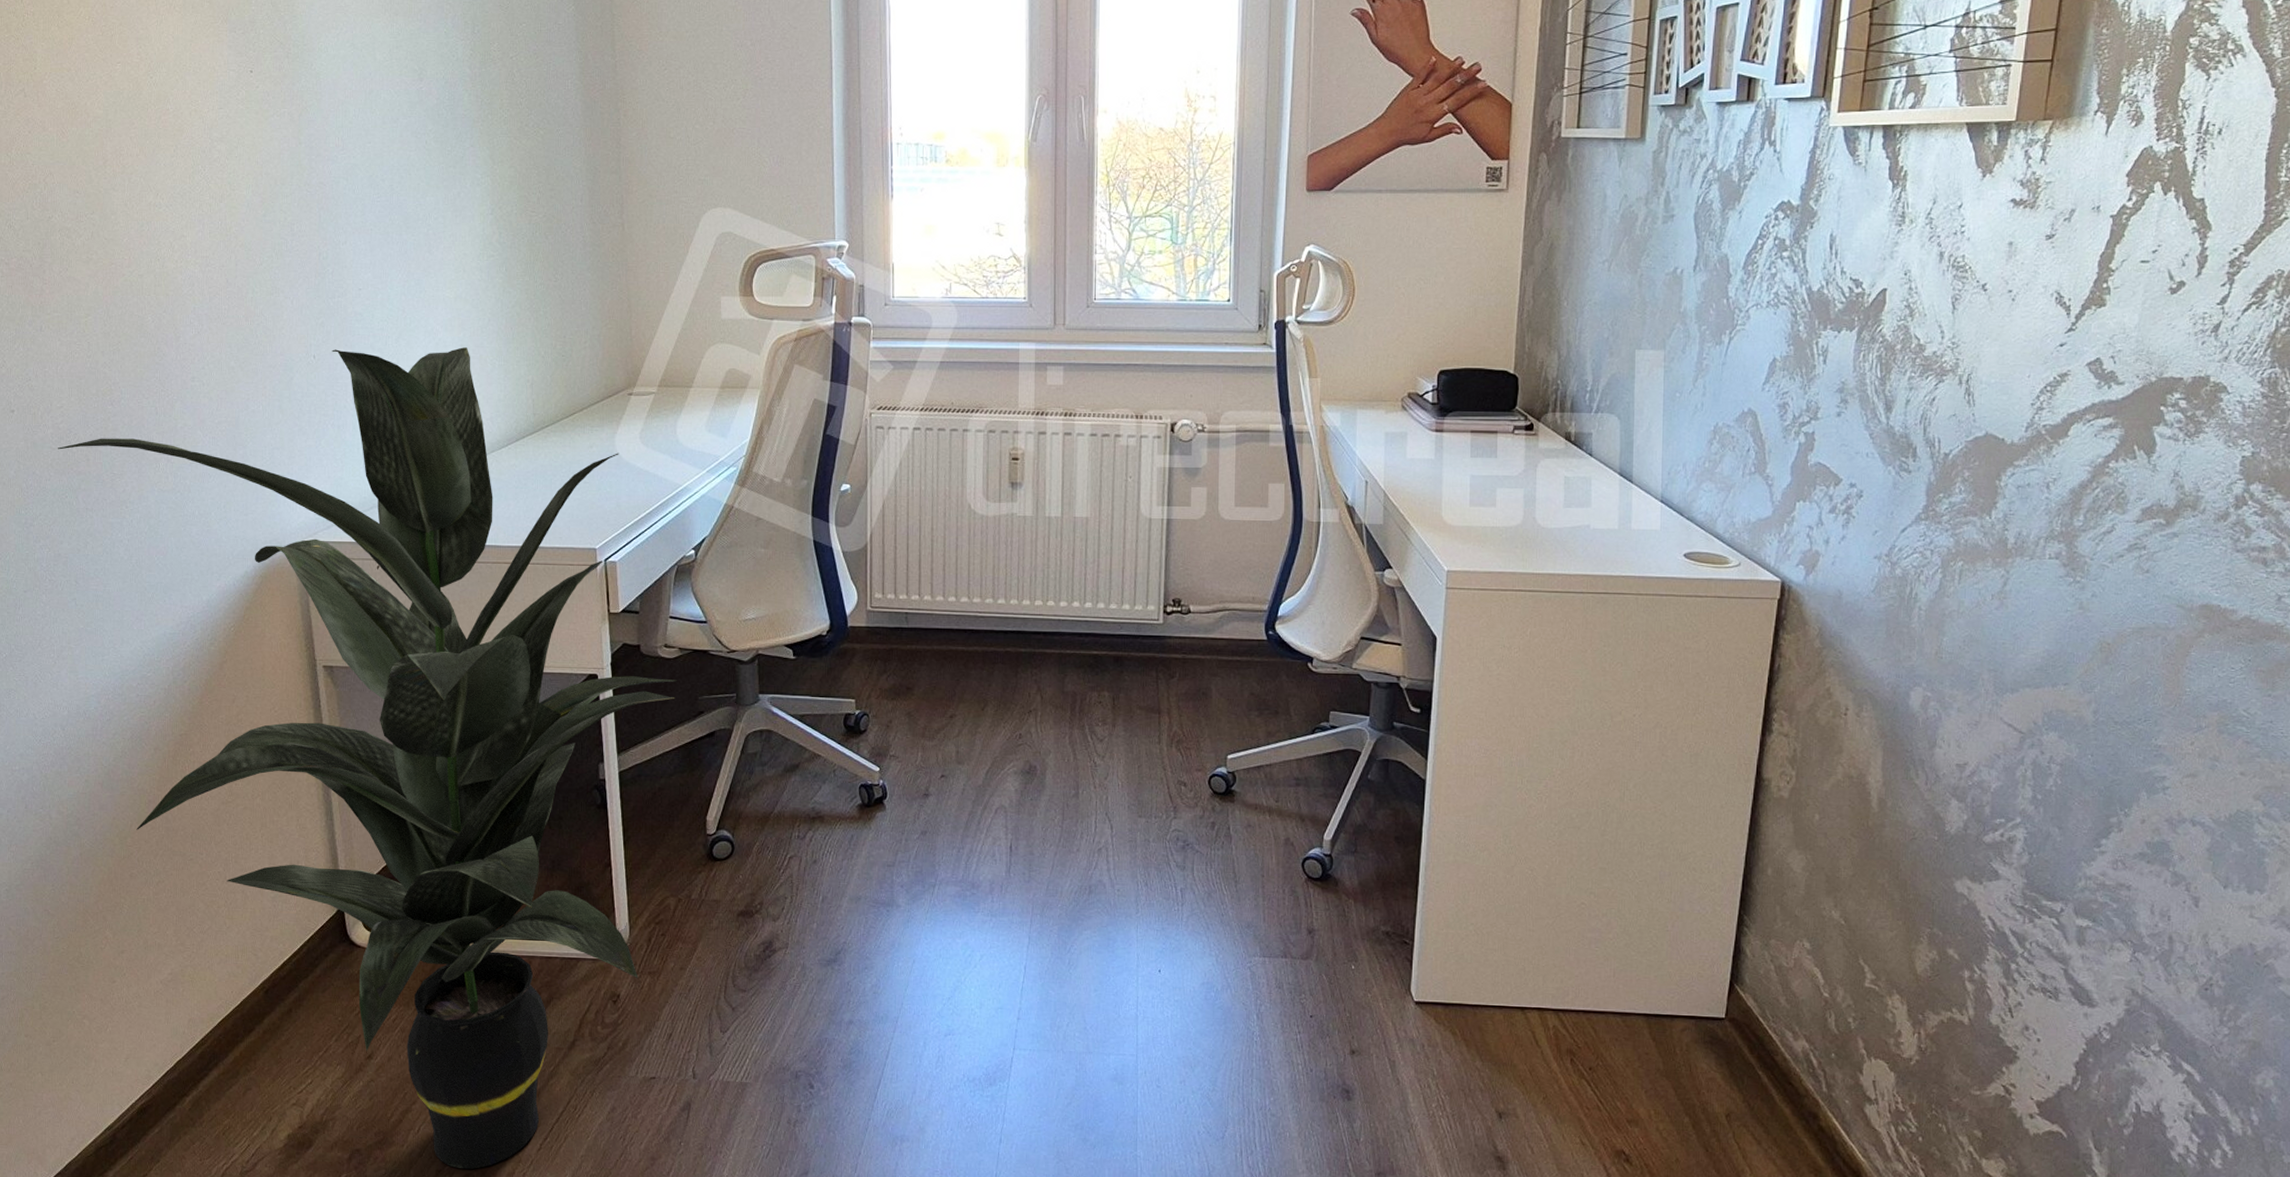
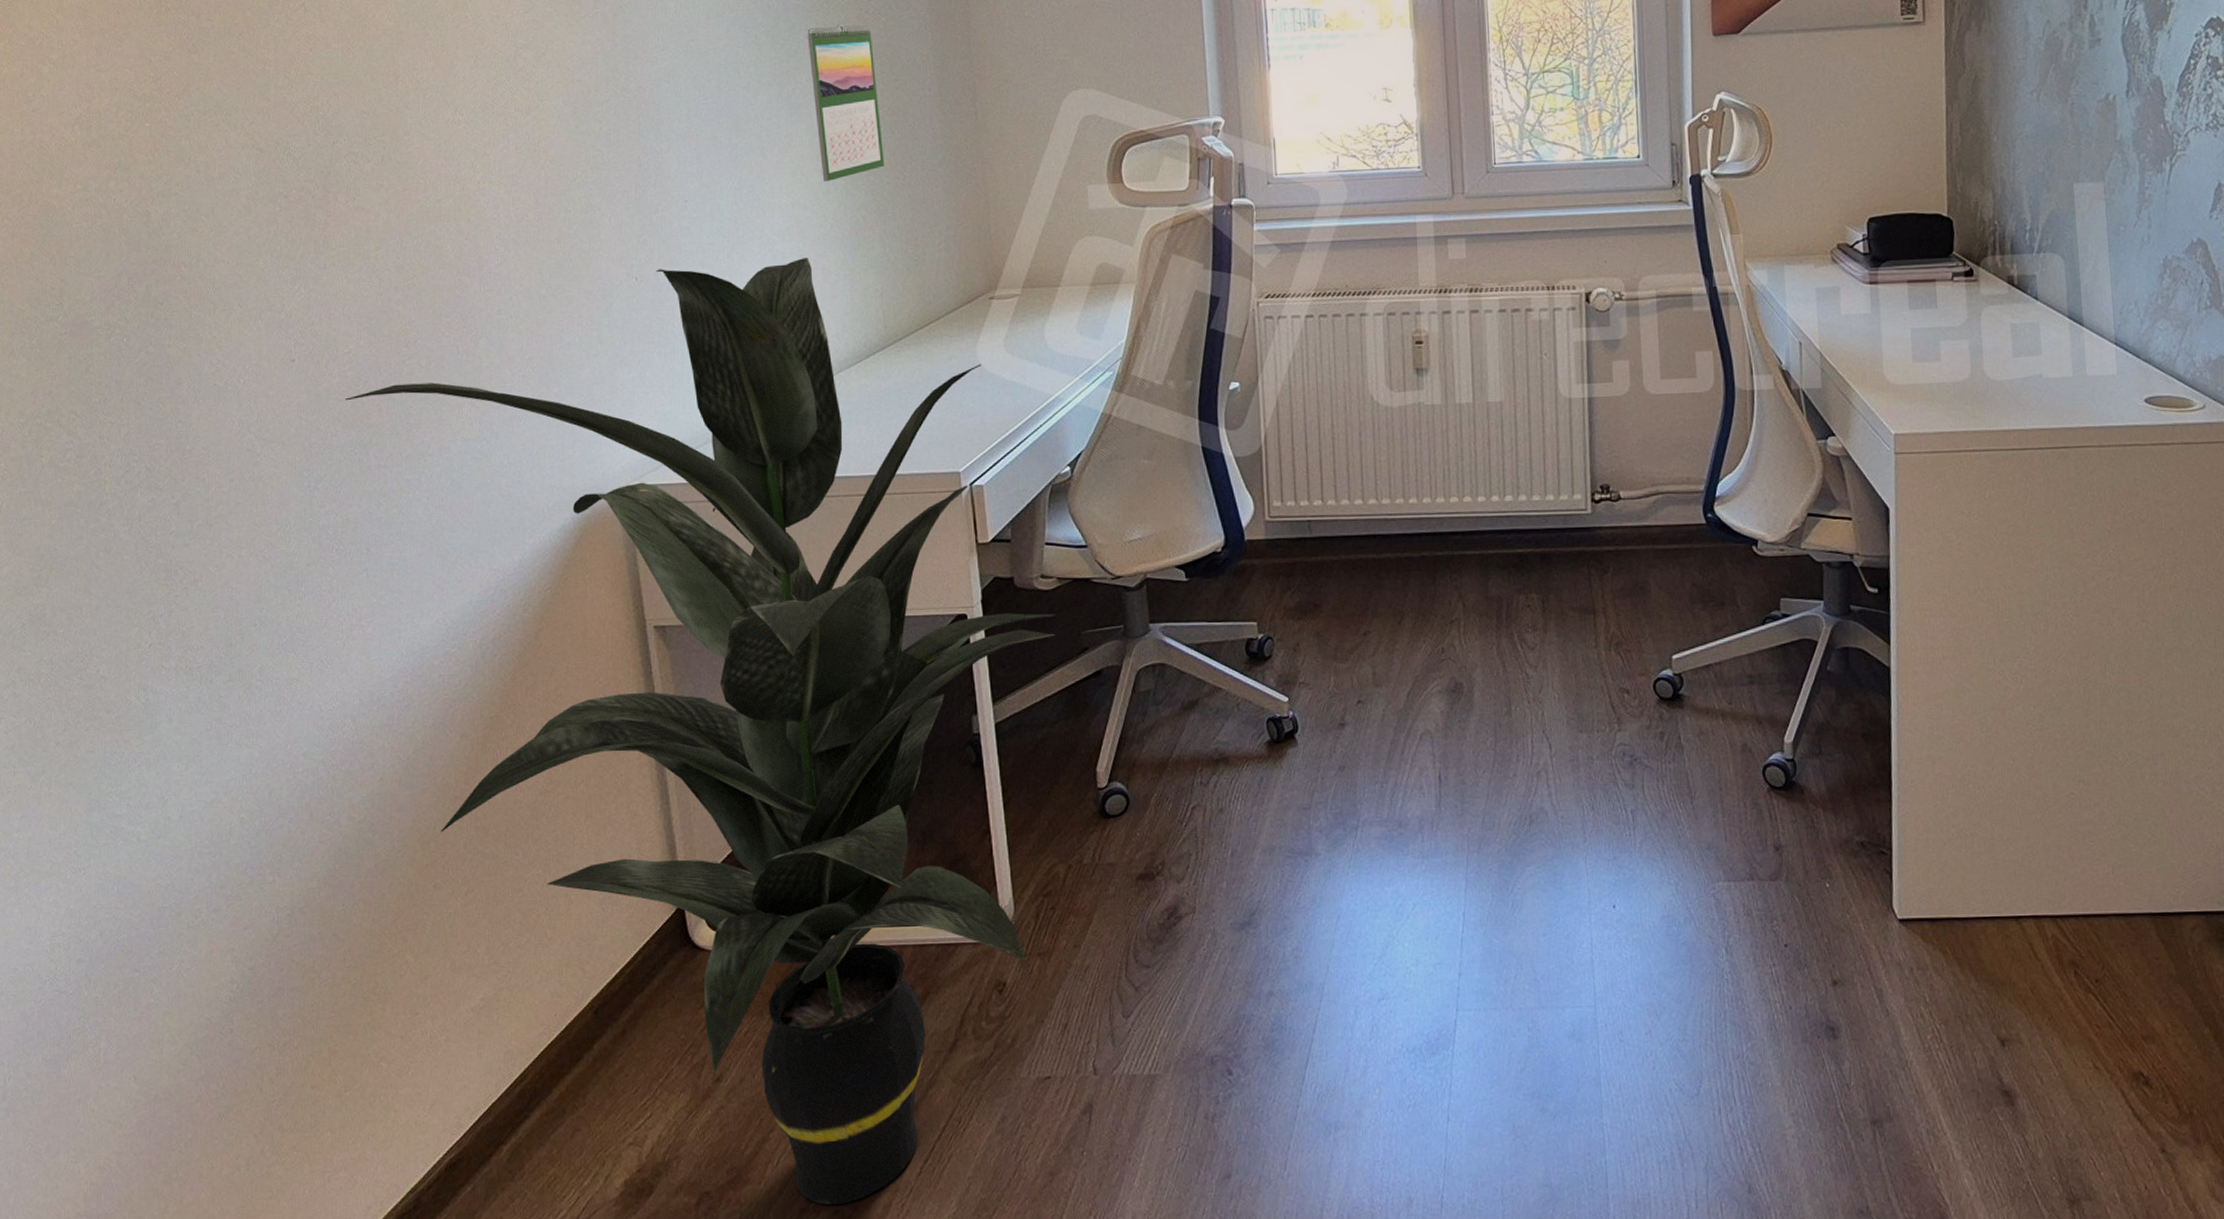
calendar: none [472,135,538,279] -> present [807,24,885,181]

